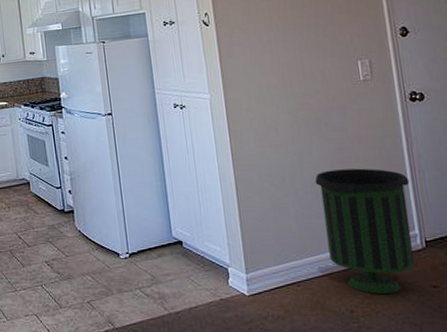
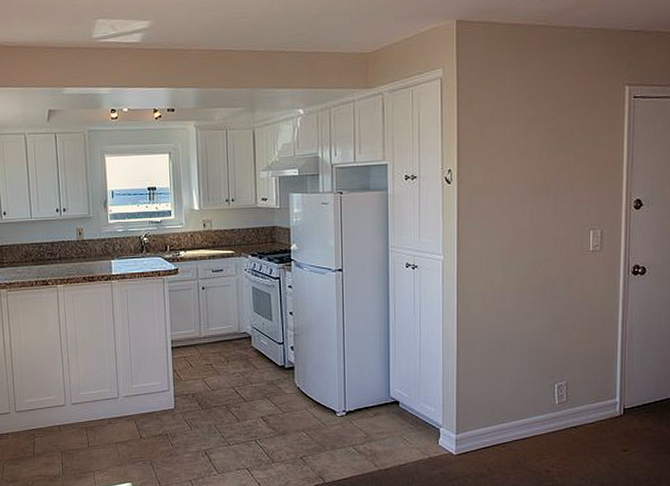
trash can: present [315,168,415,295] -> none [532,337,619,457]

